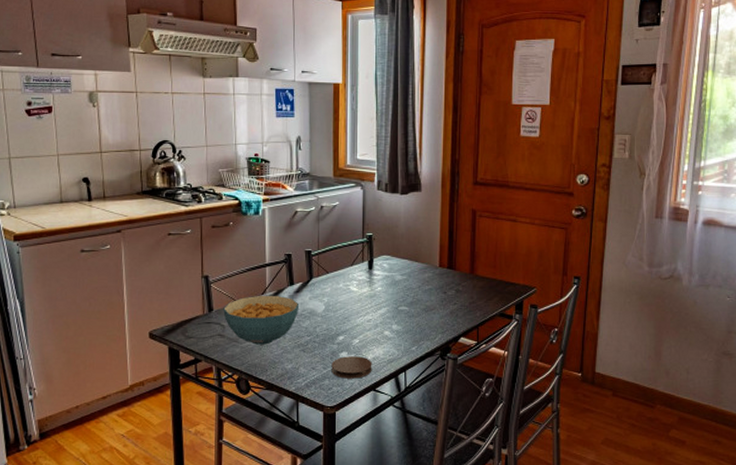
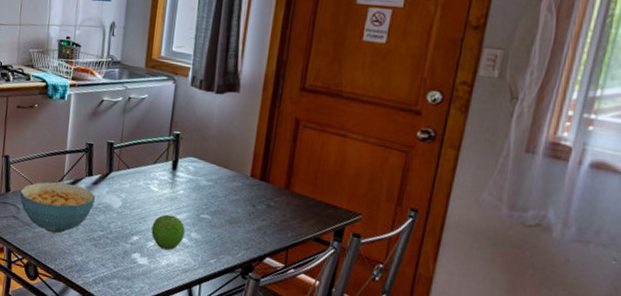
coaster: present [331,356,372,379] -> none [121,257,166,284]
fruit: none [355,311,386,345] -> present [151,214,185,251]

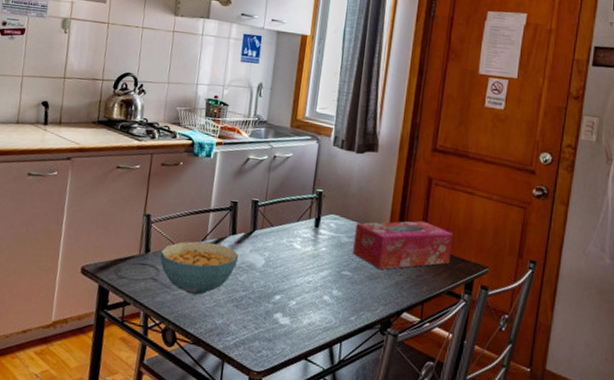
fruit: present [151,214,185,251] -> none [293,272,327,309]
tissue box: none [212,164,323,214] -> present [353,220,454,269]

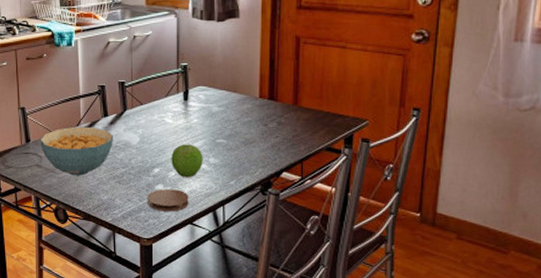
coaster: none [263,317,307,344] -> present [147,189,189,212]
fruit: none [293,272,327,309] -> present [171,144,203,178]
tissue box: present [353,220,454,269] -> none [225,81,328,133]

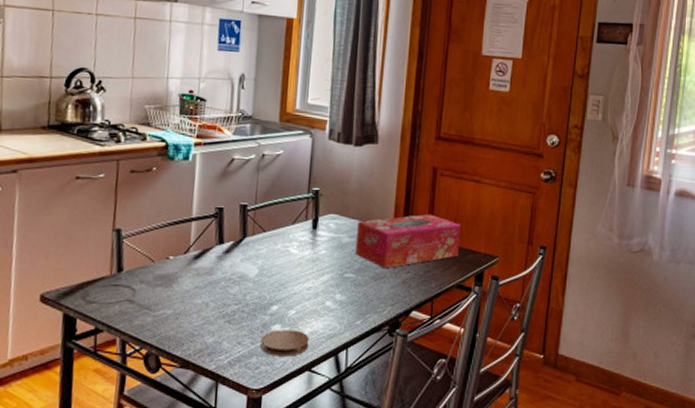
cereal bowl: present [40,126,114,176] -> none [135,254,229,314]
fruit: present [171,144,203,178] -> none [292,278,329,317]
tissue box: none [225,81,328,133] -> present [356,214,462,268]

